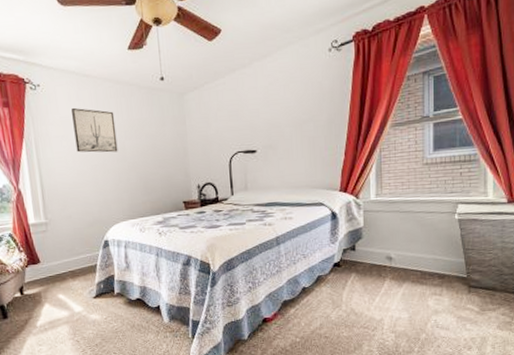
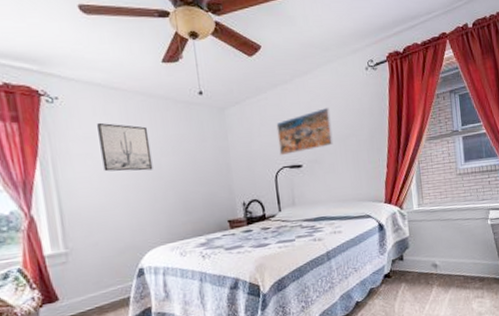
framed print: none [233,92,290,141] -> present [276,108,334,156]

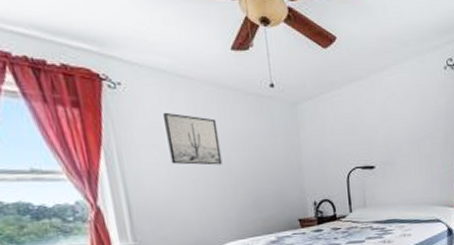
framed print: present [276,108,334,156] -> none [350,108,407,156]

